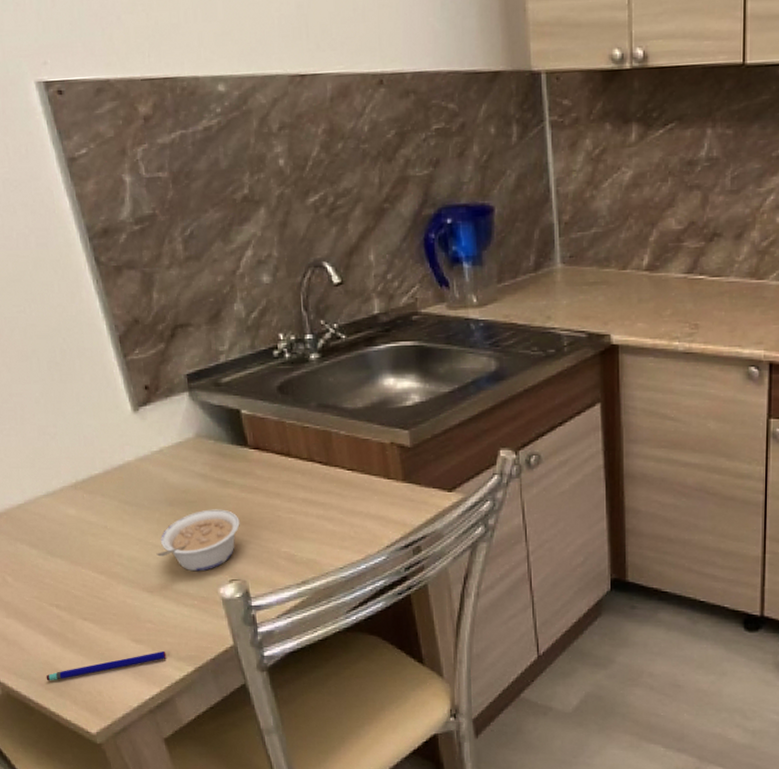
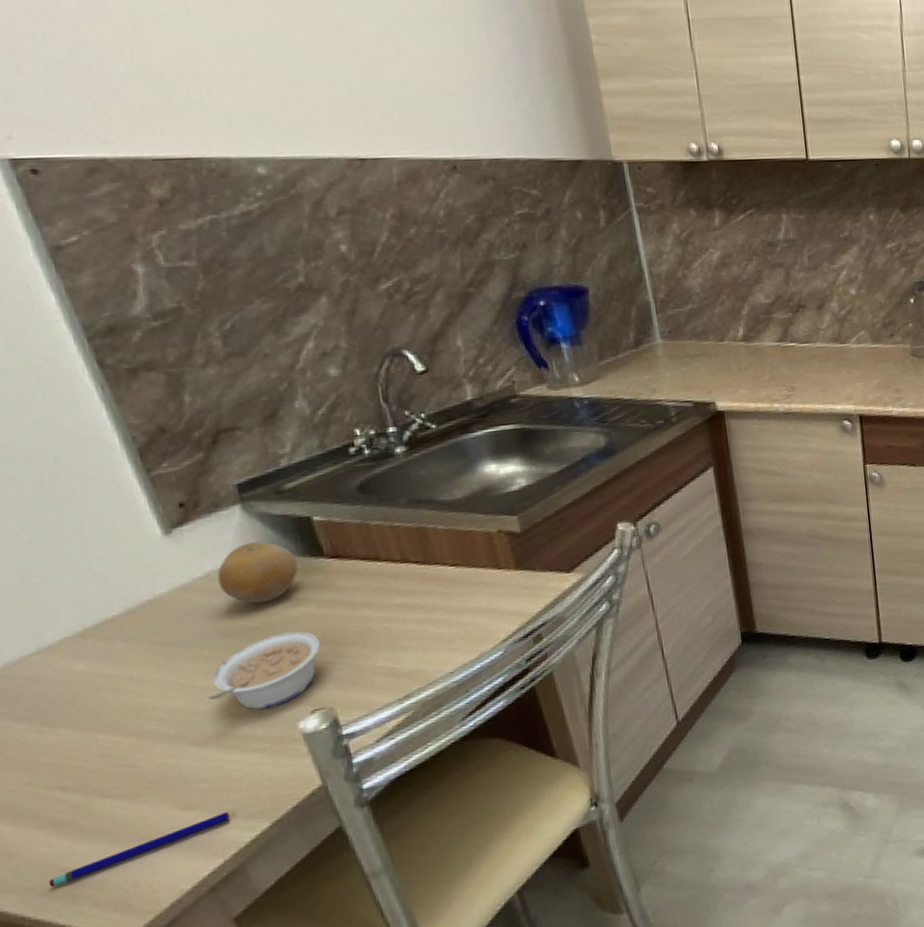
fruit: none [168,427,227,480] -> present [217,541,298,604]

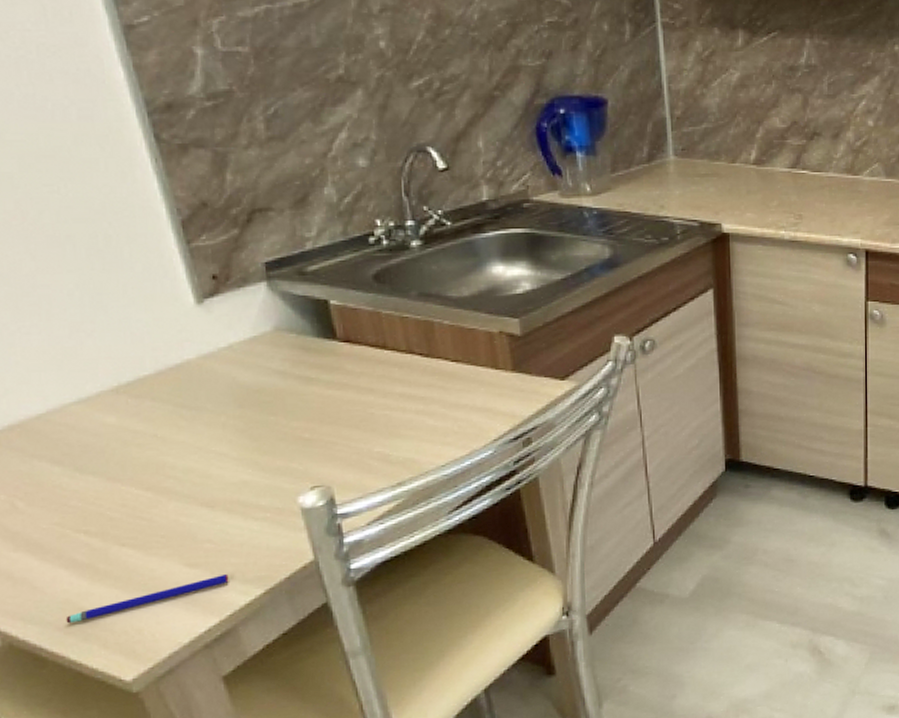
legume: present [207,631,321,711] -> none [220,409,325,481]
fruit: present [217,541,298,604] -> none [239,319,312,378]

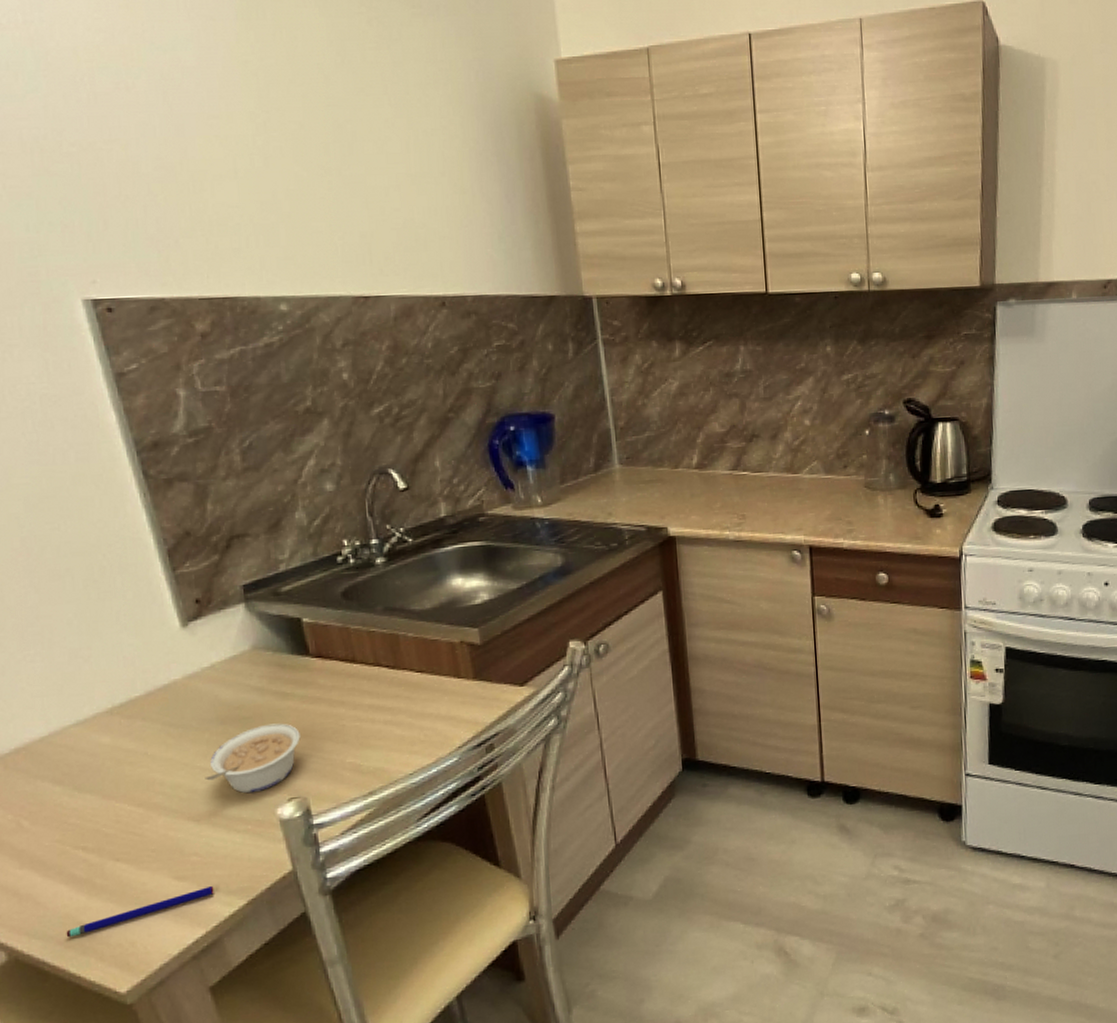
legume: none [220,409,325,481] -> present [204,723,301,794]

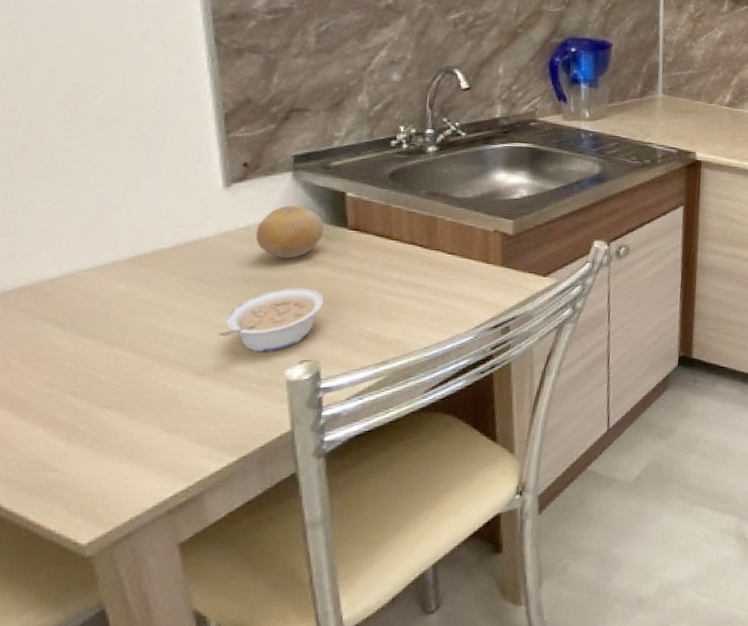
pen: present [66,886,214,938] -> none [33,441,205,484]
fruit: none [221,638,287,695] -> present [255,205,324,258]

